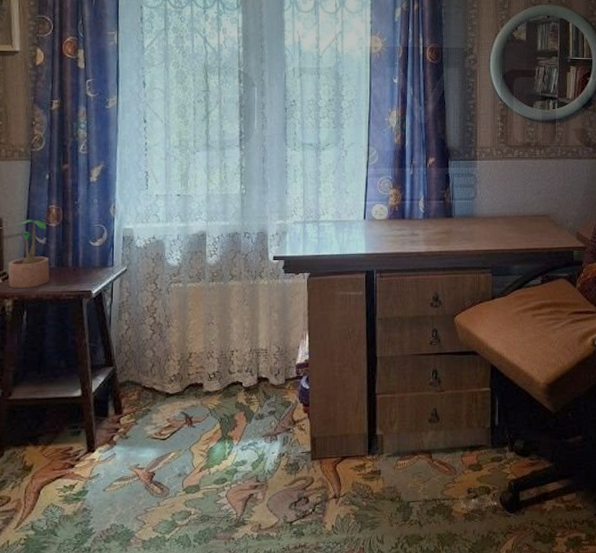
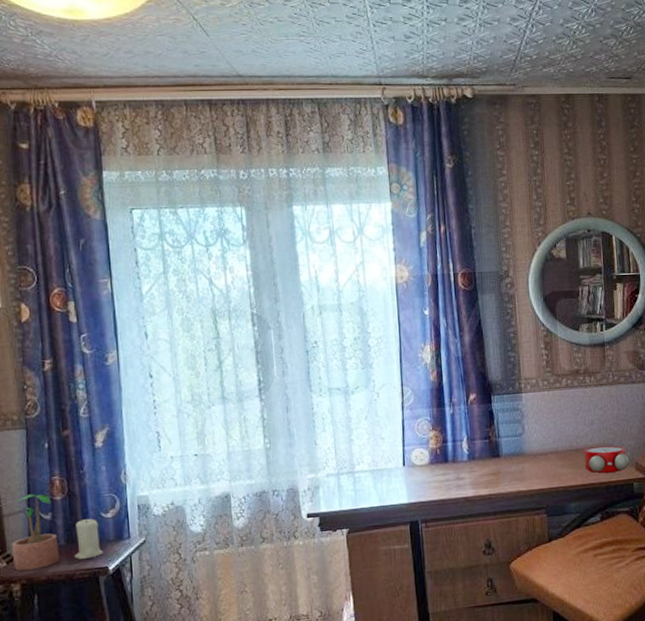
candle: none [62,245,88,282] -> present [74,518,103,559]
alarm clock: none [529,214,571,240] -> present [584,445,630,474]

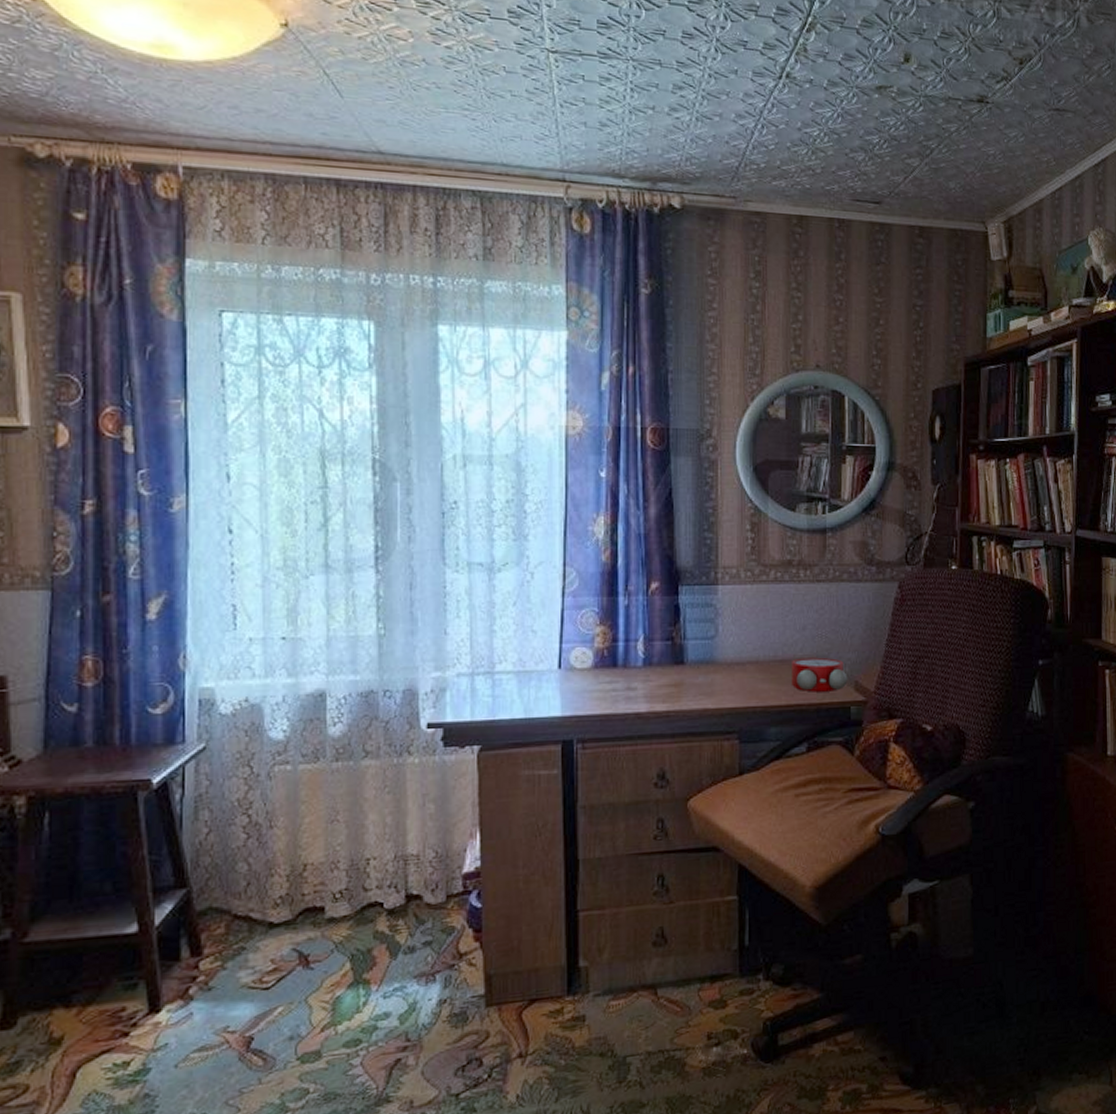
potted plant: present [11,494,60,571] -> none [17,677,85,779]
candle: present [74,518,103,559] -> none [104,713,146,767]

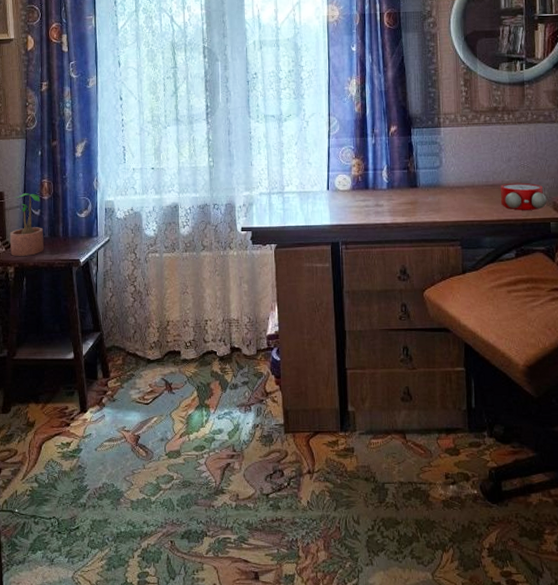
potted plant: none [17,677,85,779] -> present [9,193,44,256]

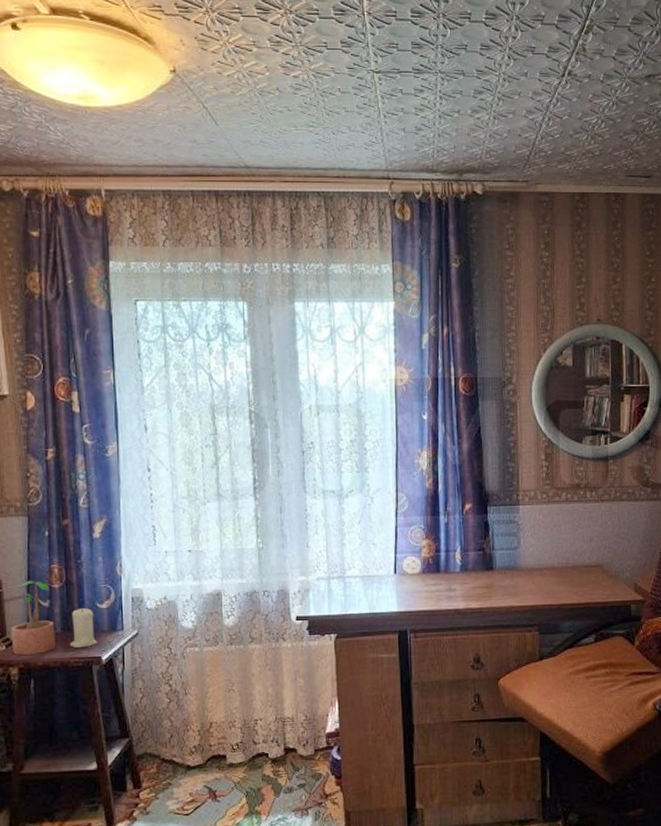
candle: none [54,216,77,251] -> present [69,607,97,647]
alarm clock: present [500,182,547,210] -> none [580,564,628,593]

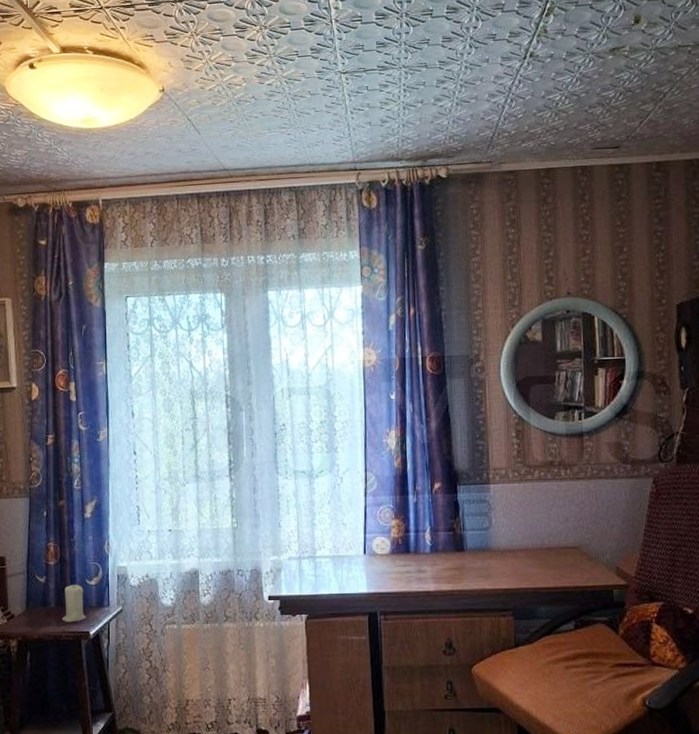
potted plant: present [10,581,56,655] -> none [12,558,50,628]

